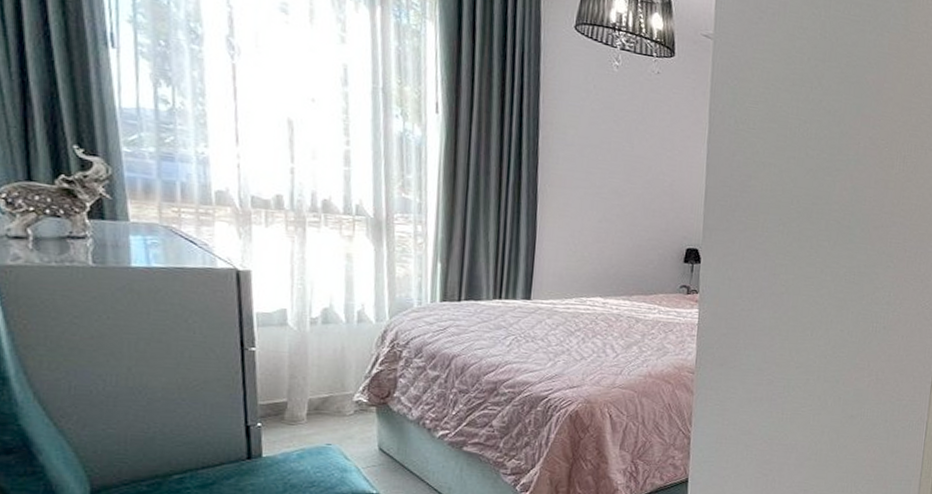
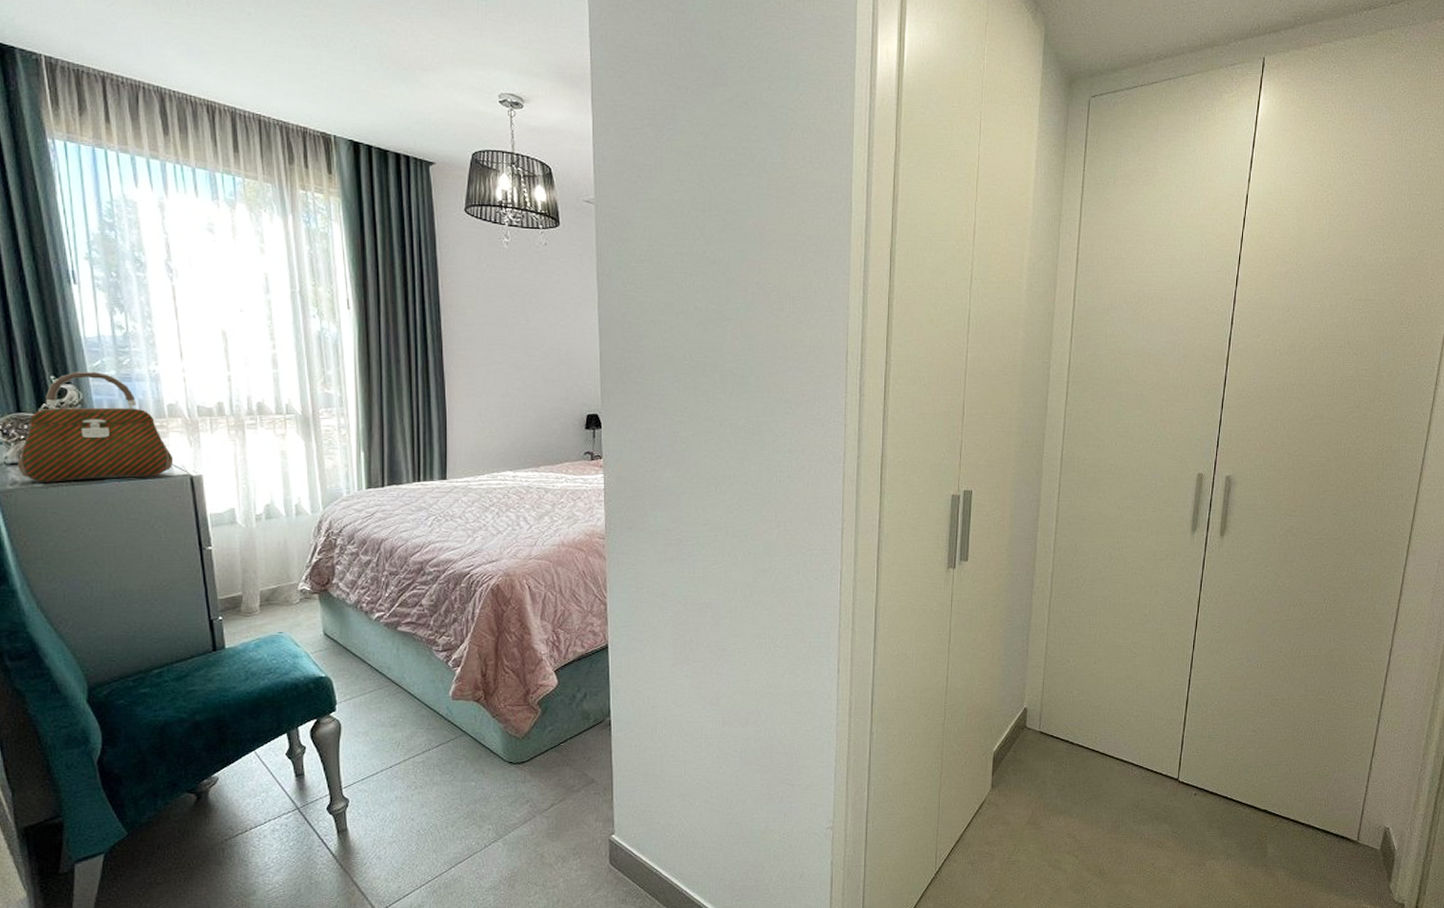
handbag: none [22,143,218,267] -> present [17,371,174,482]

